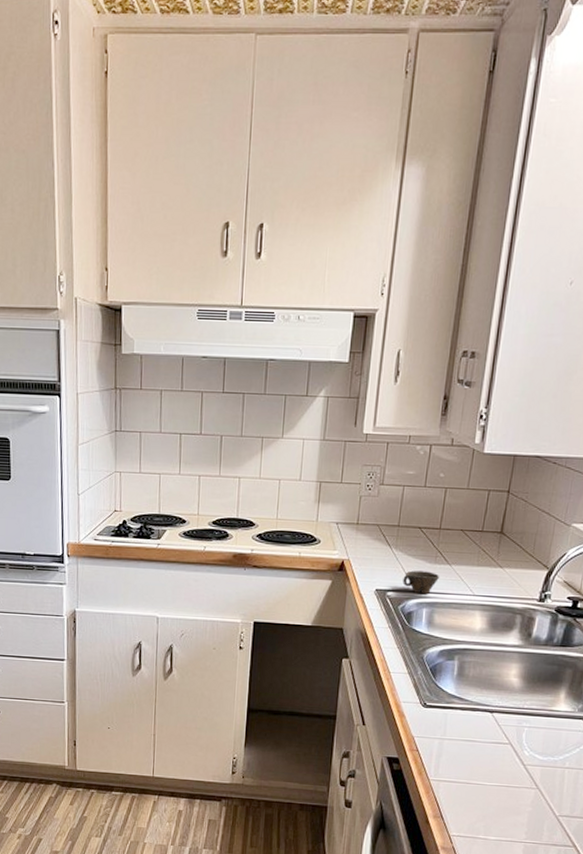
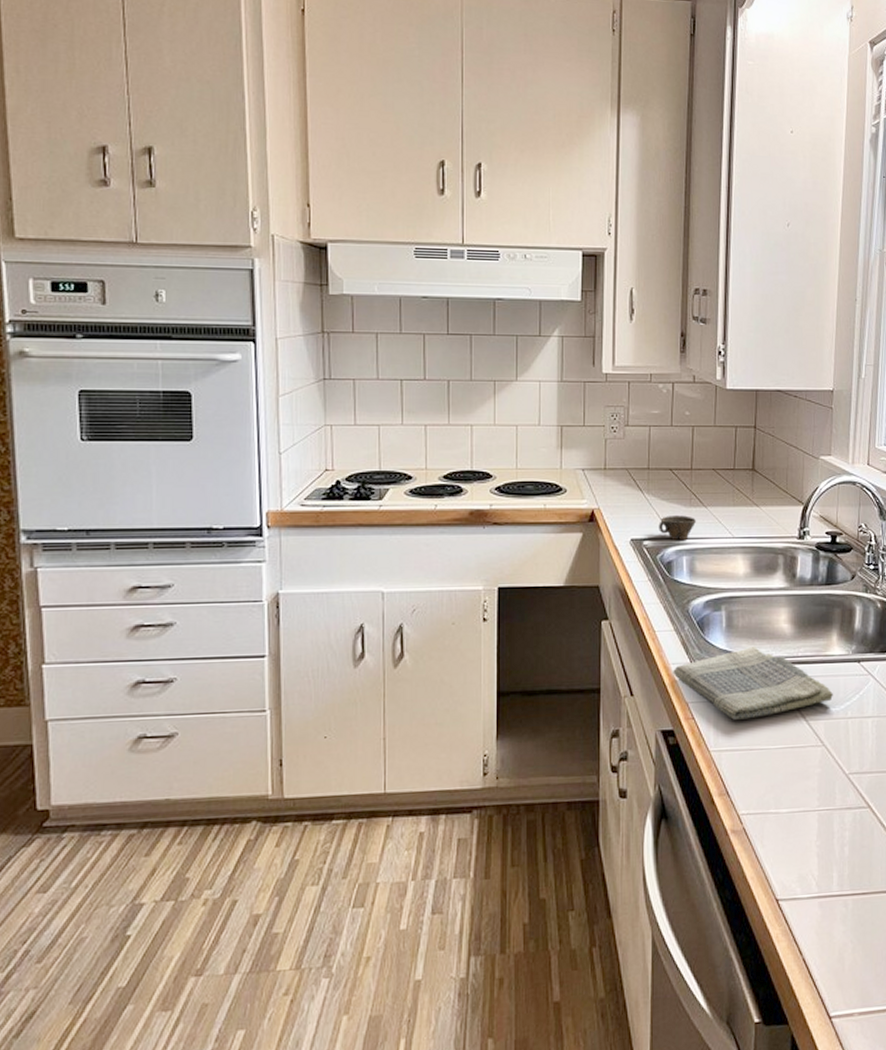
dish towel: none [403,694,555,757] -> present [673,645,834,720]

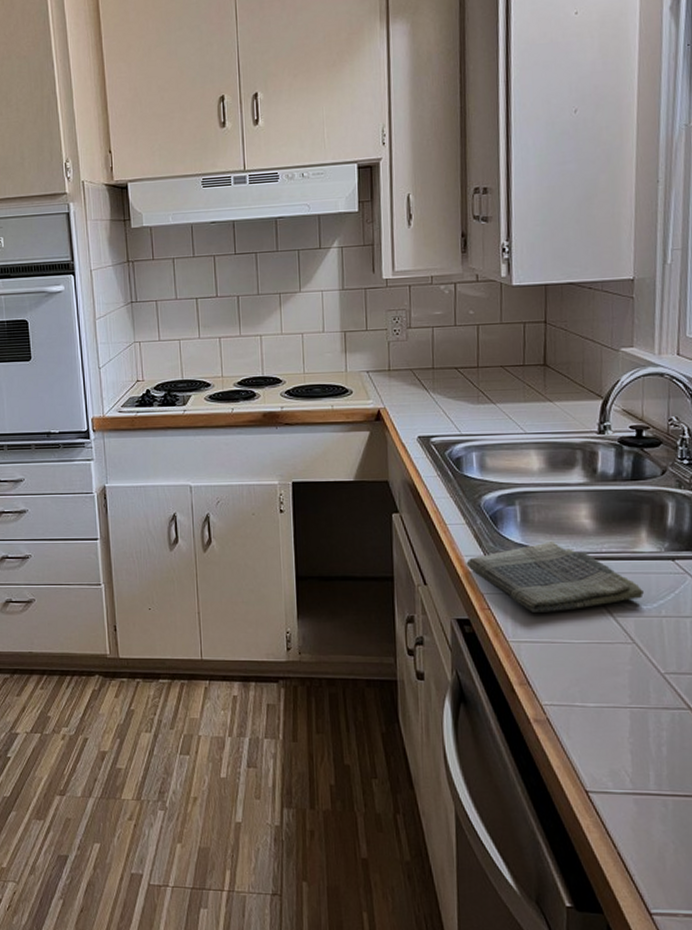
cup: present [659,515,697,540] -> none [446,412,486,436]

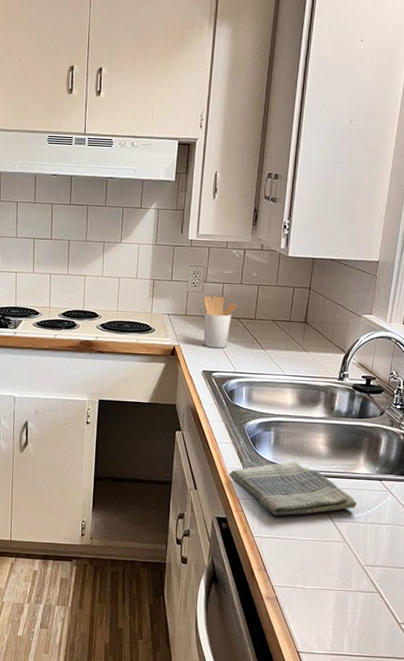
utensil holder: none [409,343,452,408] -> present [203,295,236,348]

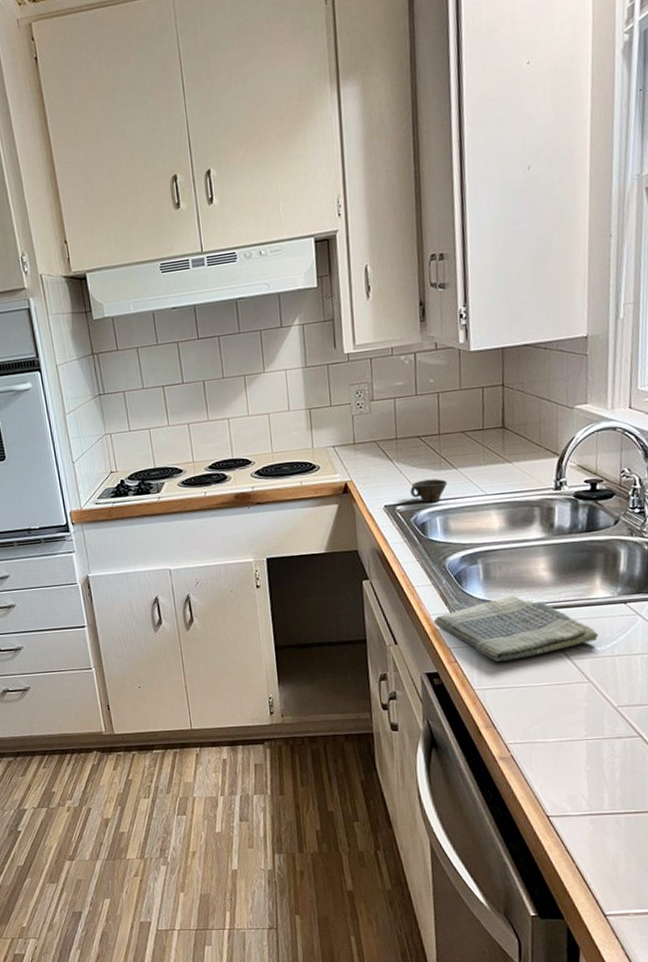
utensil holder: present [203,295,236,348] -> none [372,414,414,478]
cup: none [225,354,256,374] -> present [410,478,448,503]

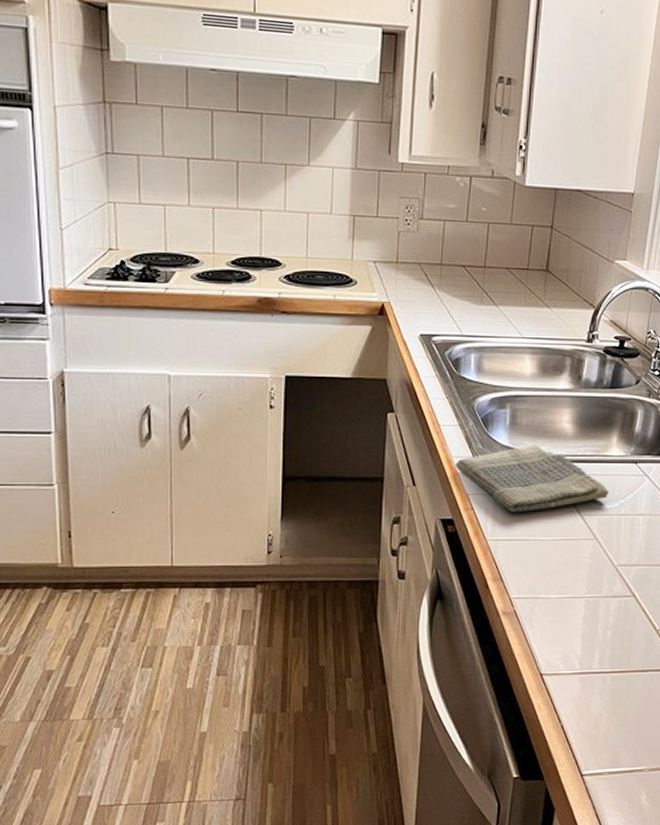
cup: present [410,478,448,503] -> none [448,313,487,337]

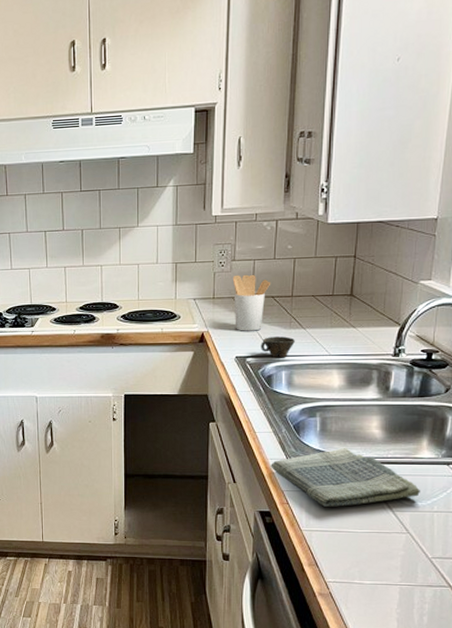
utensil holder: none [419,236,461,305] -> present [232,274,270,331]
cup: none [448,313,487,337] -> present [261,336,296,357]

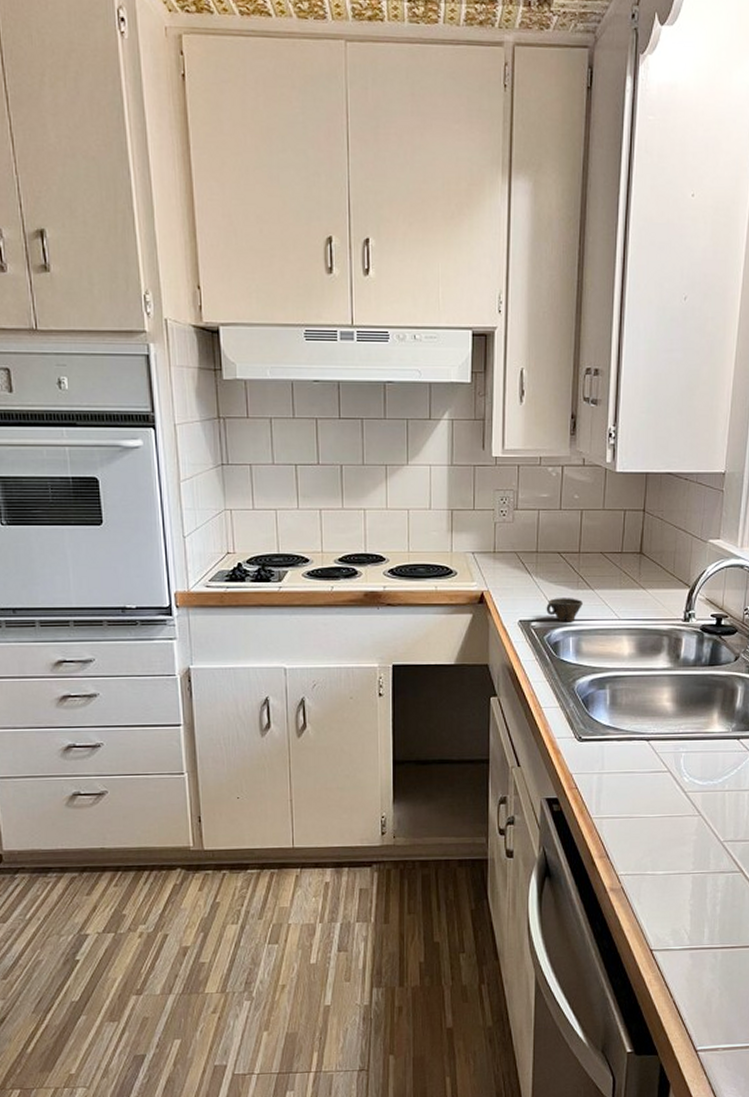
utensil holder: present [232,274,270,331] -> none [515,526,556,591]
dish towel: present [270,447,421,507] -> none [558,722,713,790]

